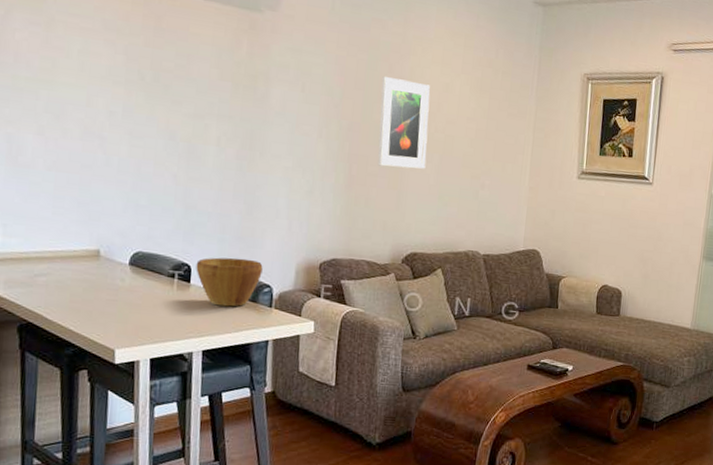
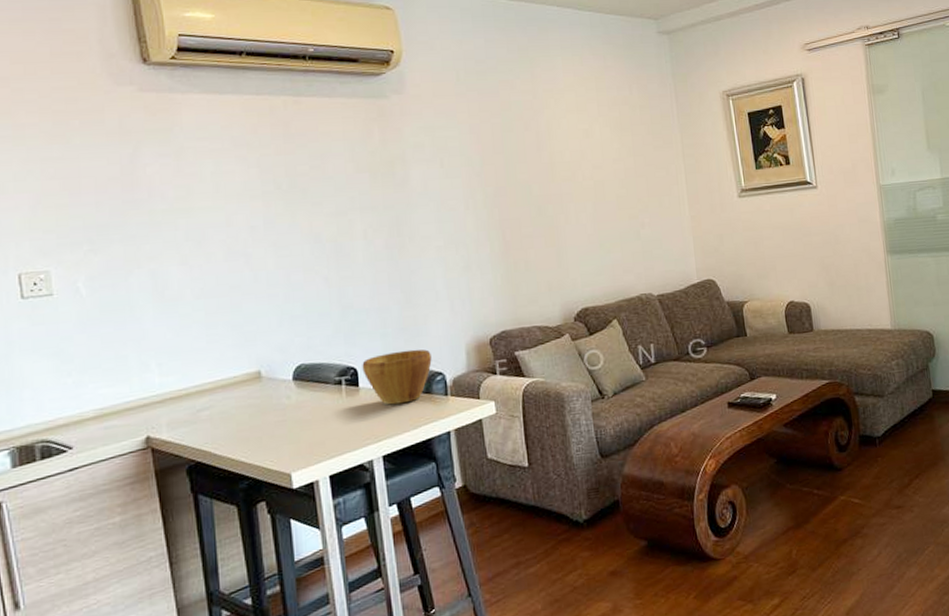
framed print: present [378,76,430,169] -> none [519,134,581,226]

